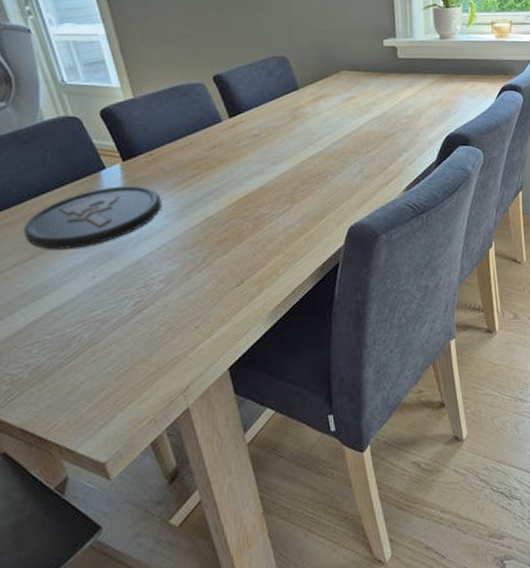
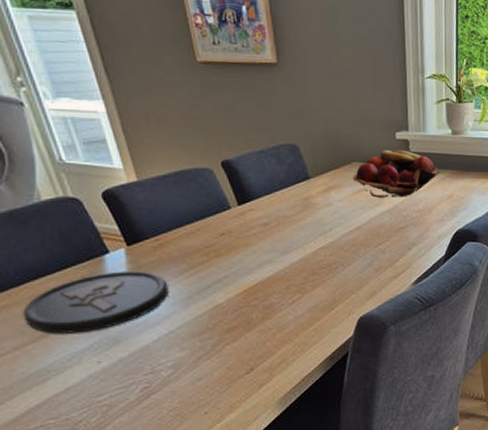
fruit basket: none [341,56,429,105] -> present [352,149,440,198]

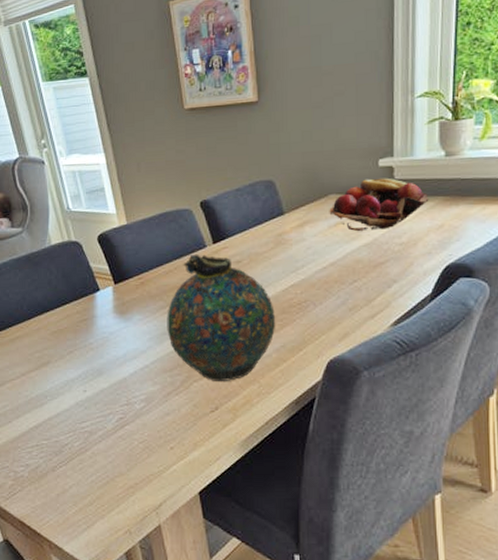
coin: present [23,270,169,334] -> none [30,307,146,363]
snuff bottle: none [191,215,308,343] -> present [167,254,276,381]

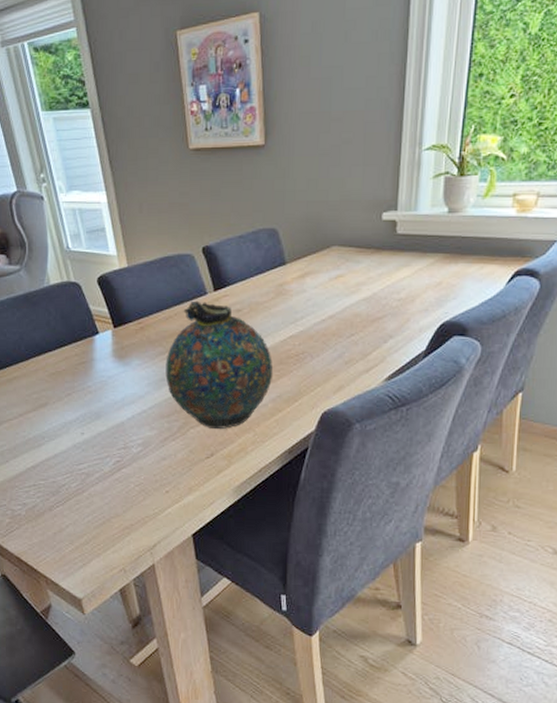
fruit basket: present [329,178,429,231] -> none [330,232,430,284]

